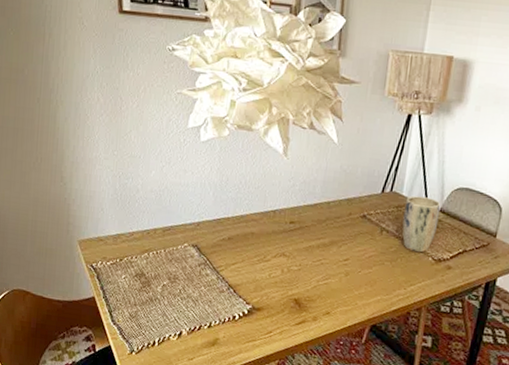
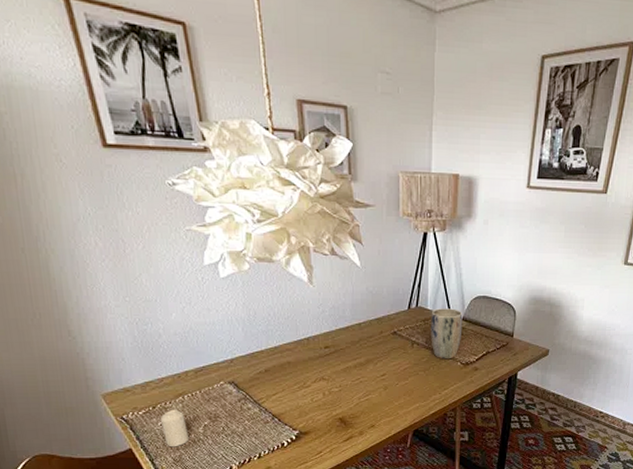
candle: none [124,264,148,303] -> present [159,409,190,448]

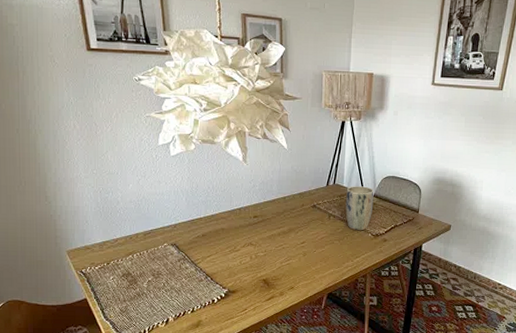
candle: present [159,409,190,448] -> none [112,266,135,299]

